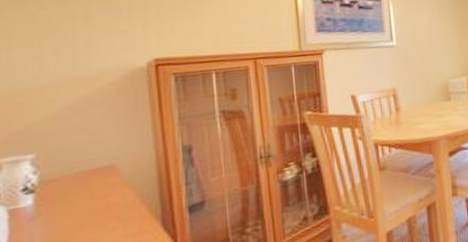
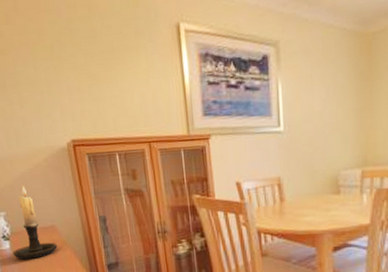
candle holder: none [37,115,115,219] -> present [12,185,58,260]

